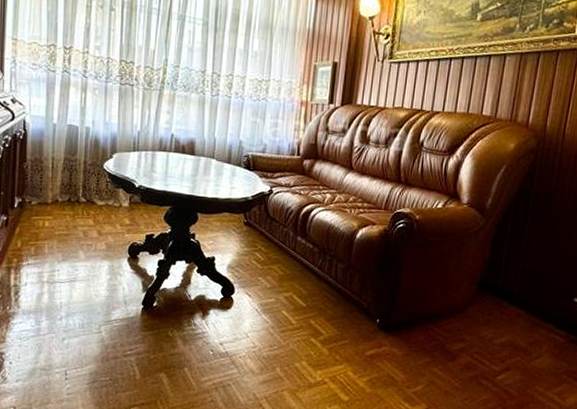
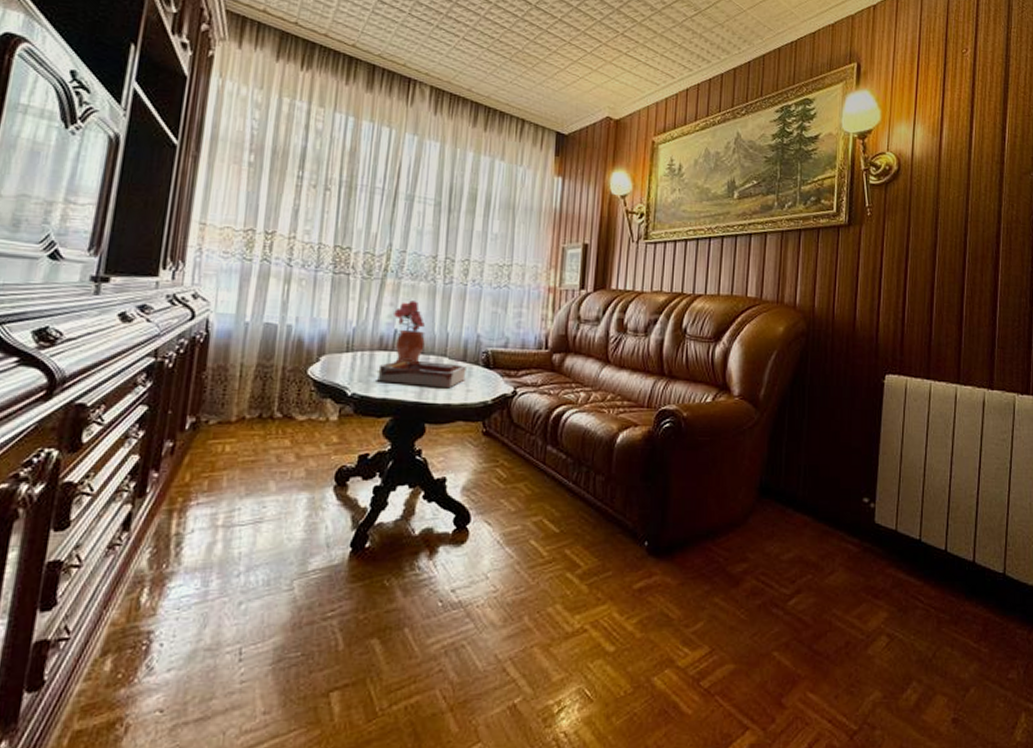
decorative tray: none [159,159,231,185] -> present [377,359,466,389]
potted flower: none [169,109,197,162] -> present [392,300,425,362]

